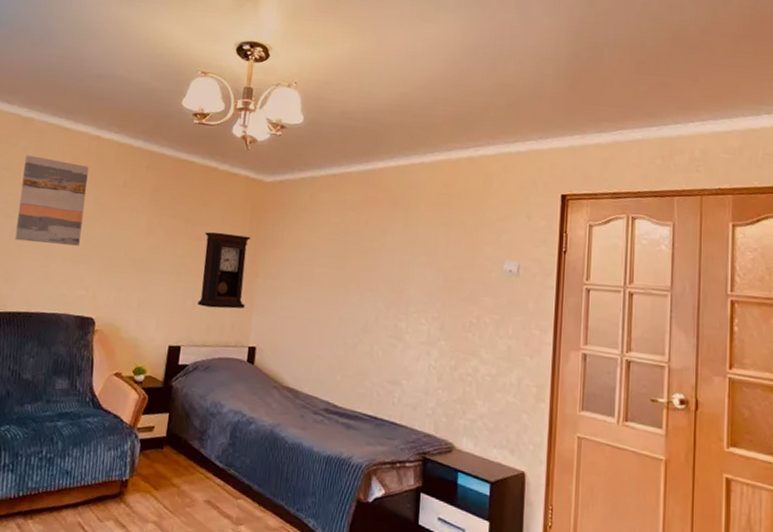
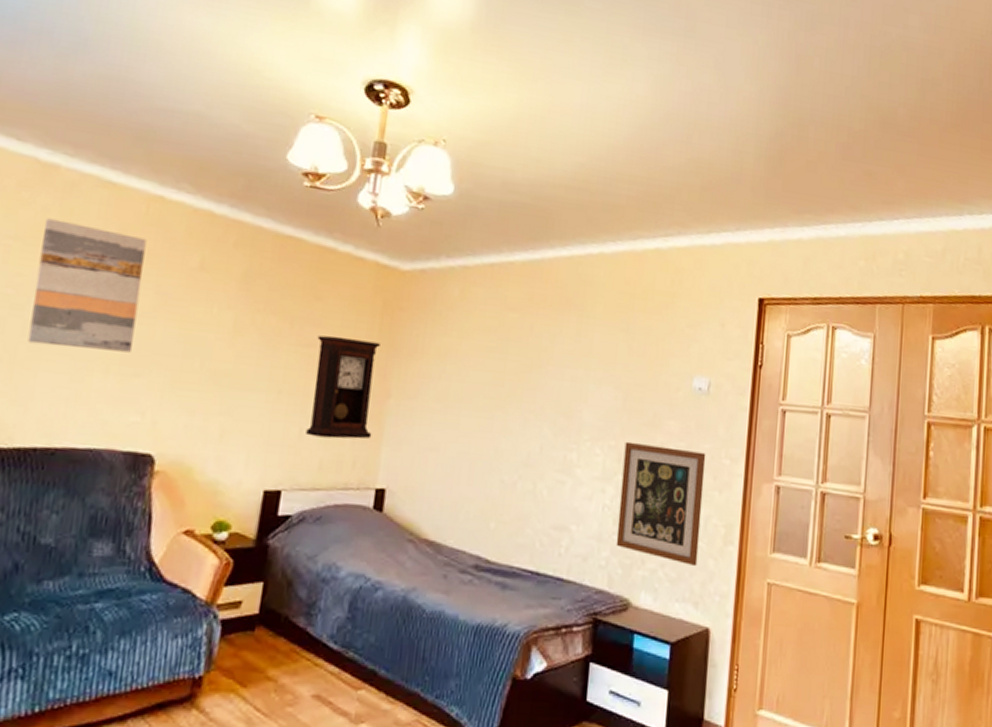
wall art: none [440,313,518,420] -> present [616,441,706,567]

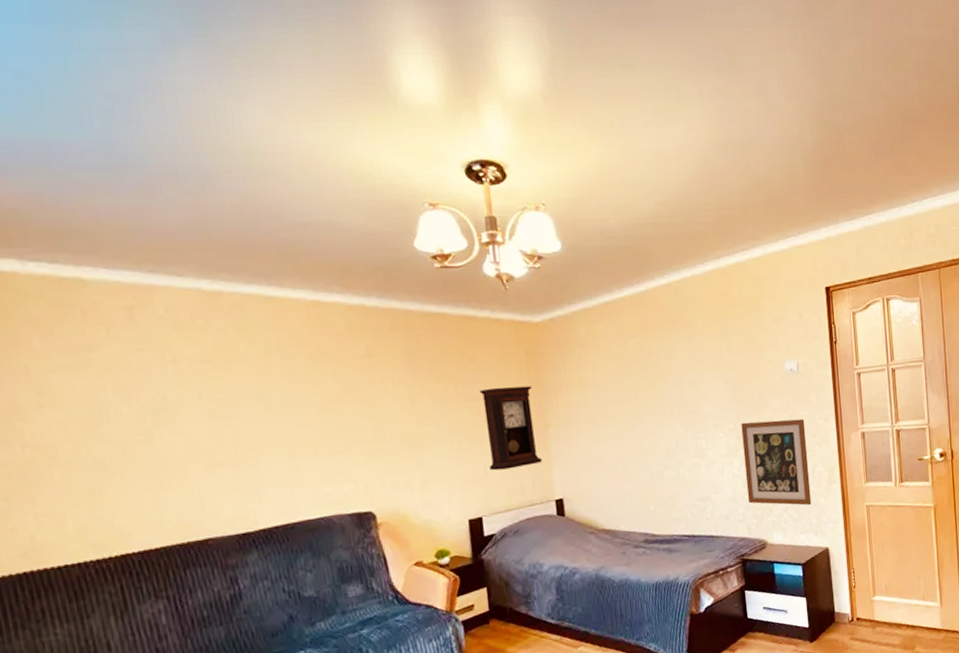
wall art: present [27,218,147,353] -> none [224,338,332,445]

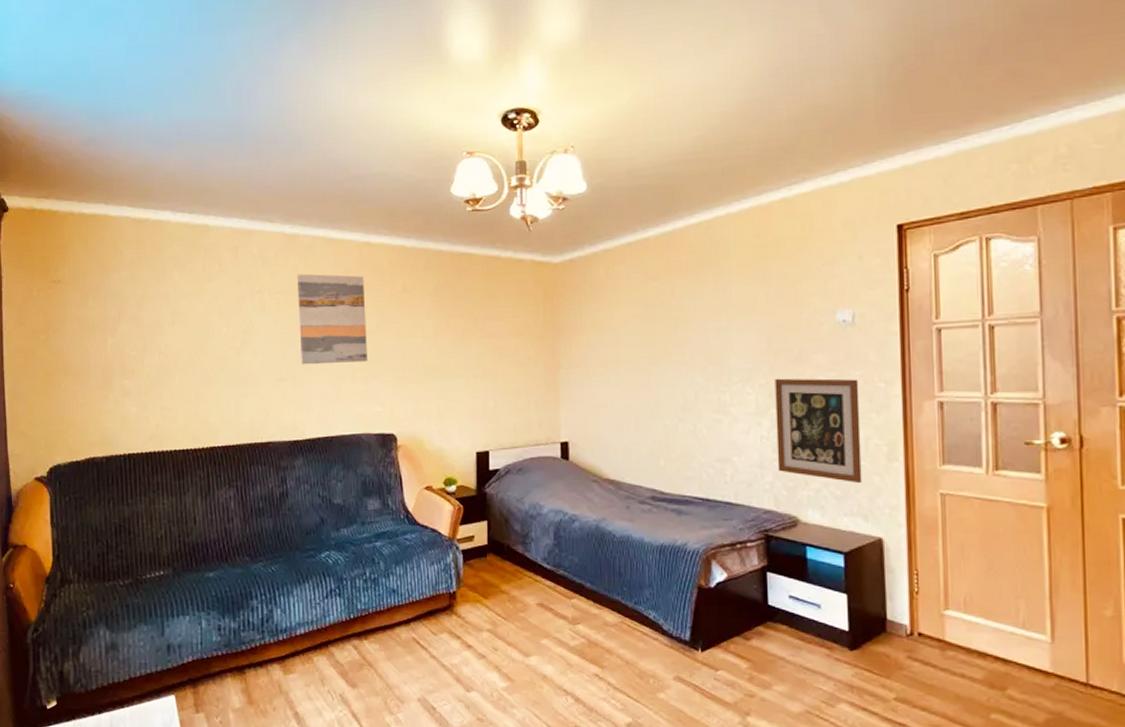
wall art: none [224,338,332,445] -> present [296,273,369,365]
pendulum clock: present [479,386,543,471] -> none [496,325,551,407]

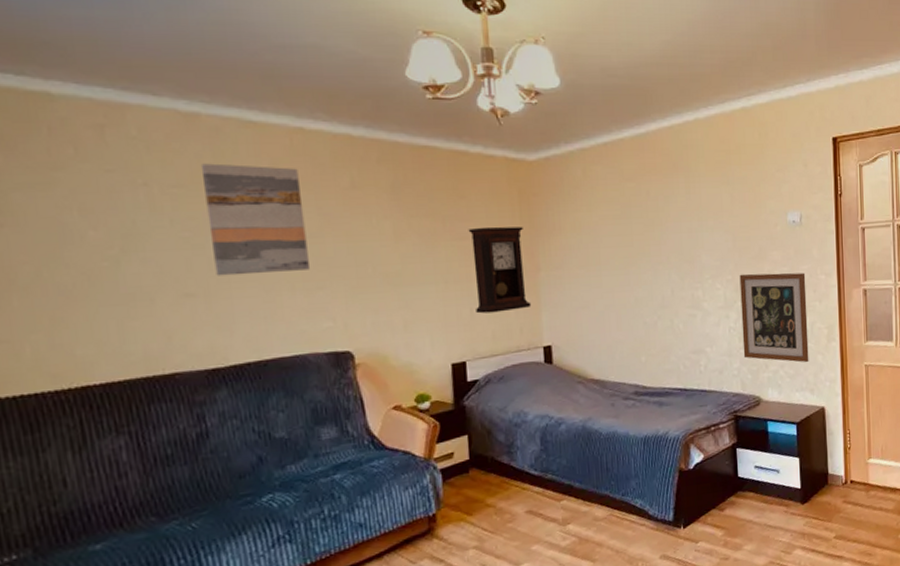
pendulum clock: none [496,325,551,407] -> present [468,226,532,314]

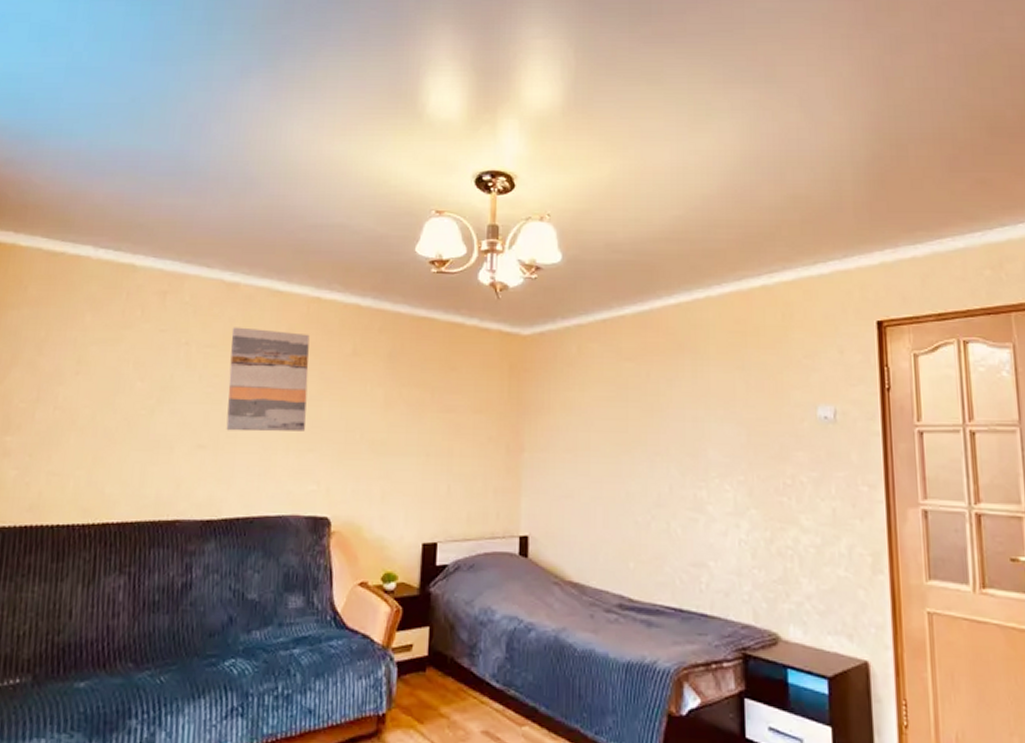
pendulum clock: present [468,226,532,314] -> none [454,400,511,493]
wall art: present [739,273,809,363] -> none [754,475,846,598]

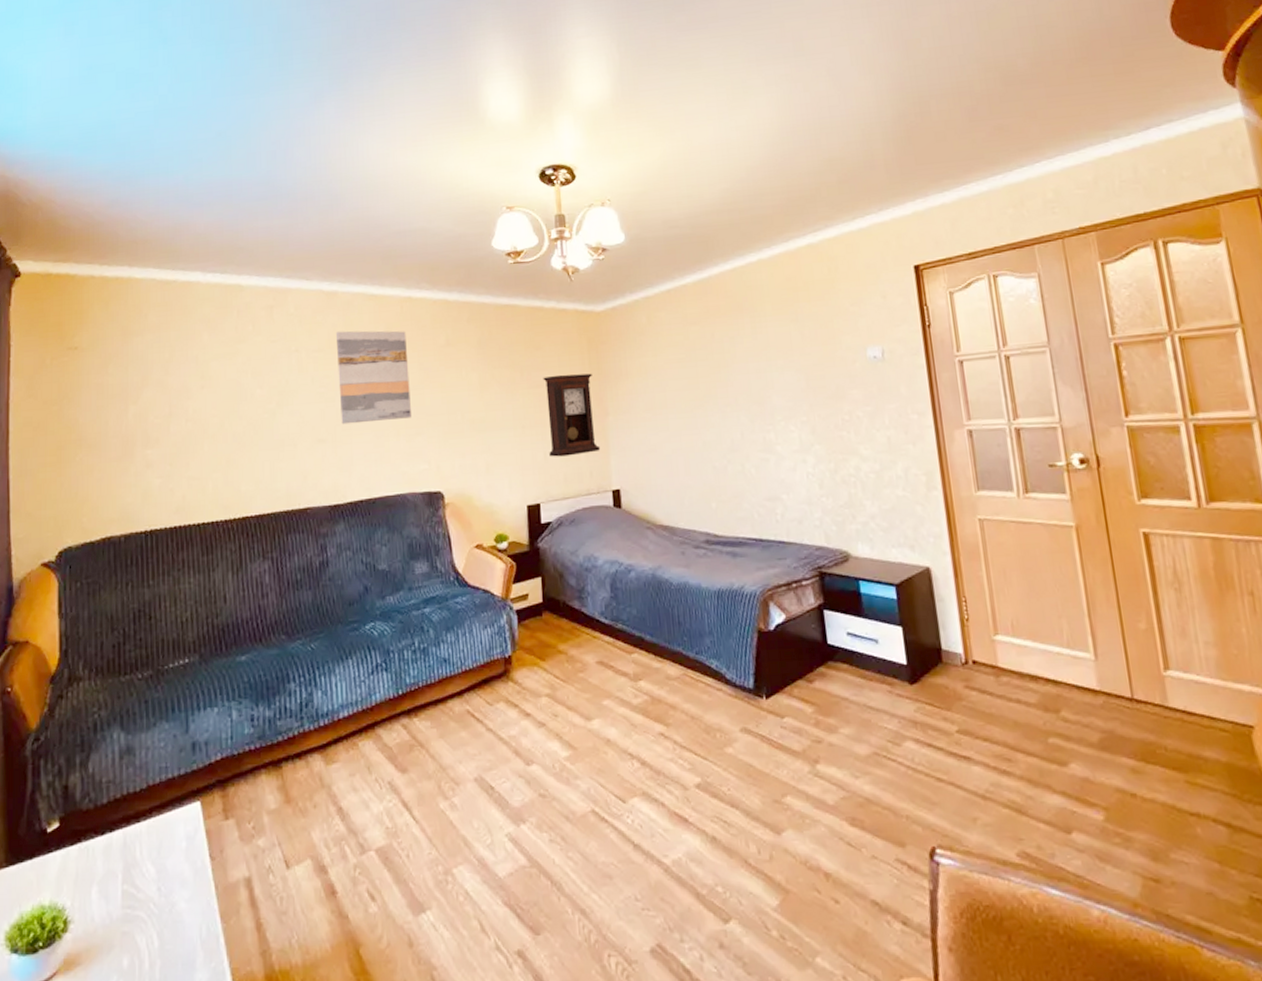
pendulum clock: none [454,400,511,493] -> present [543,373,601,457]

